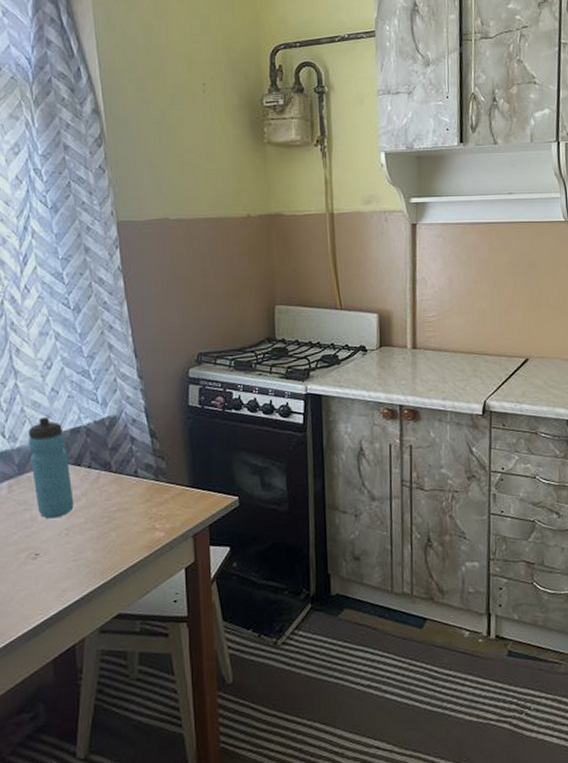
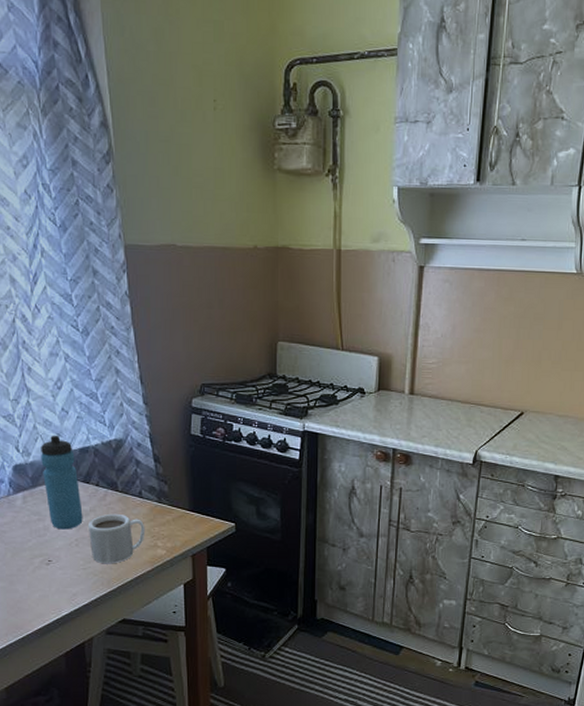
mug: none [80,496,142,553] -> present [88,513,146,564]

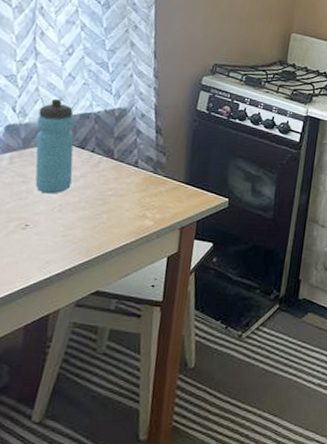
mug: present [88,513,146,564] -> none [74,180,136,233]

